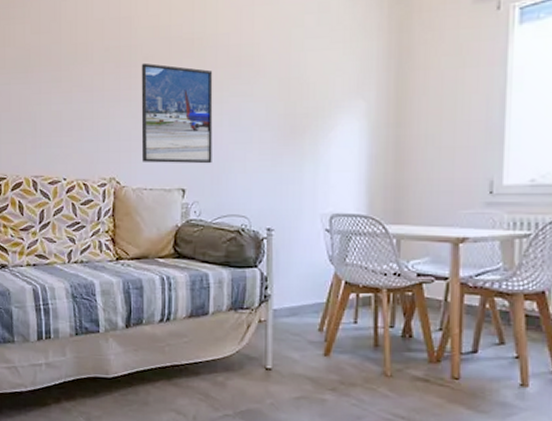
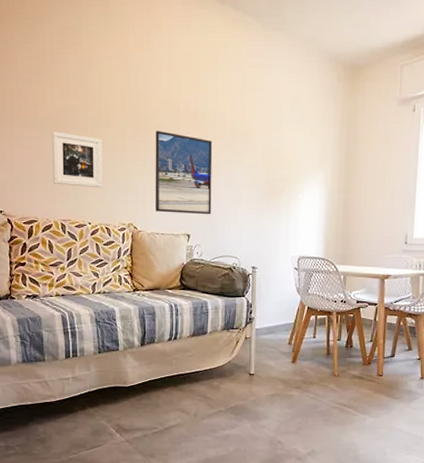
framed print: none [22,73,79,137] -> present [52,131,102,188]

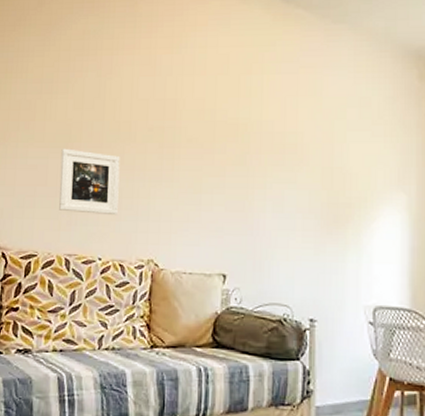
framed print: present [155,130,213,215] -> none [182,144,257,250]

